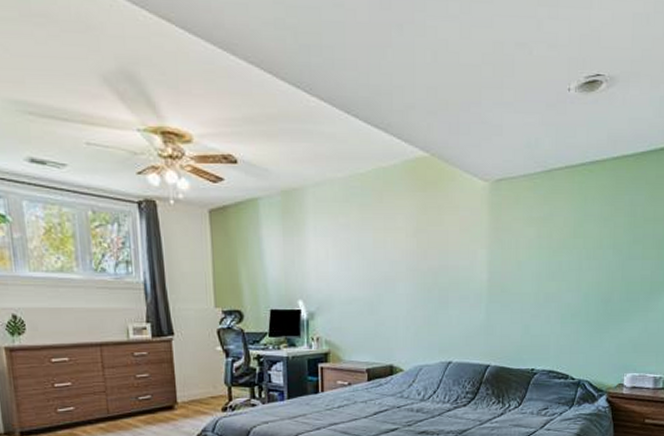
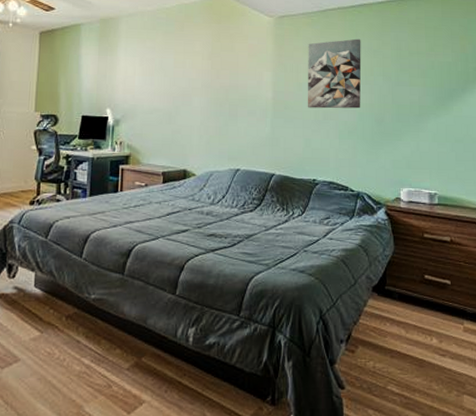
wall art: none [526,205,591,290] -> present [307,38,361,109]

